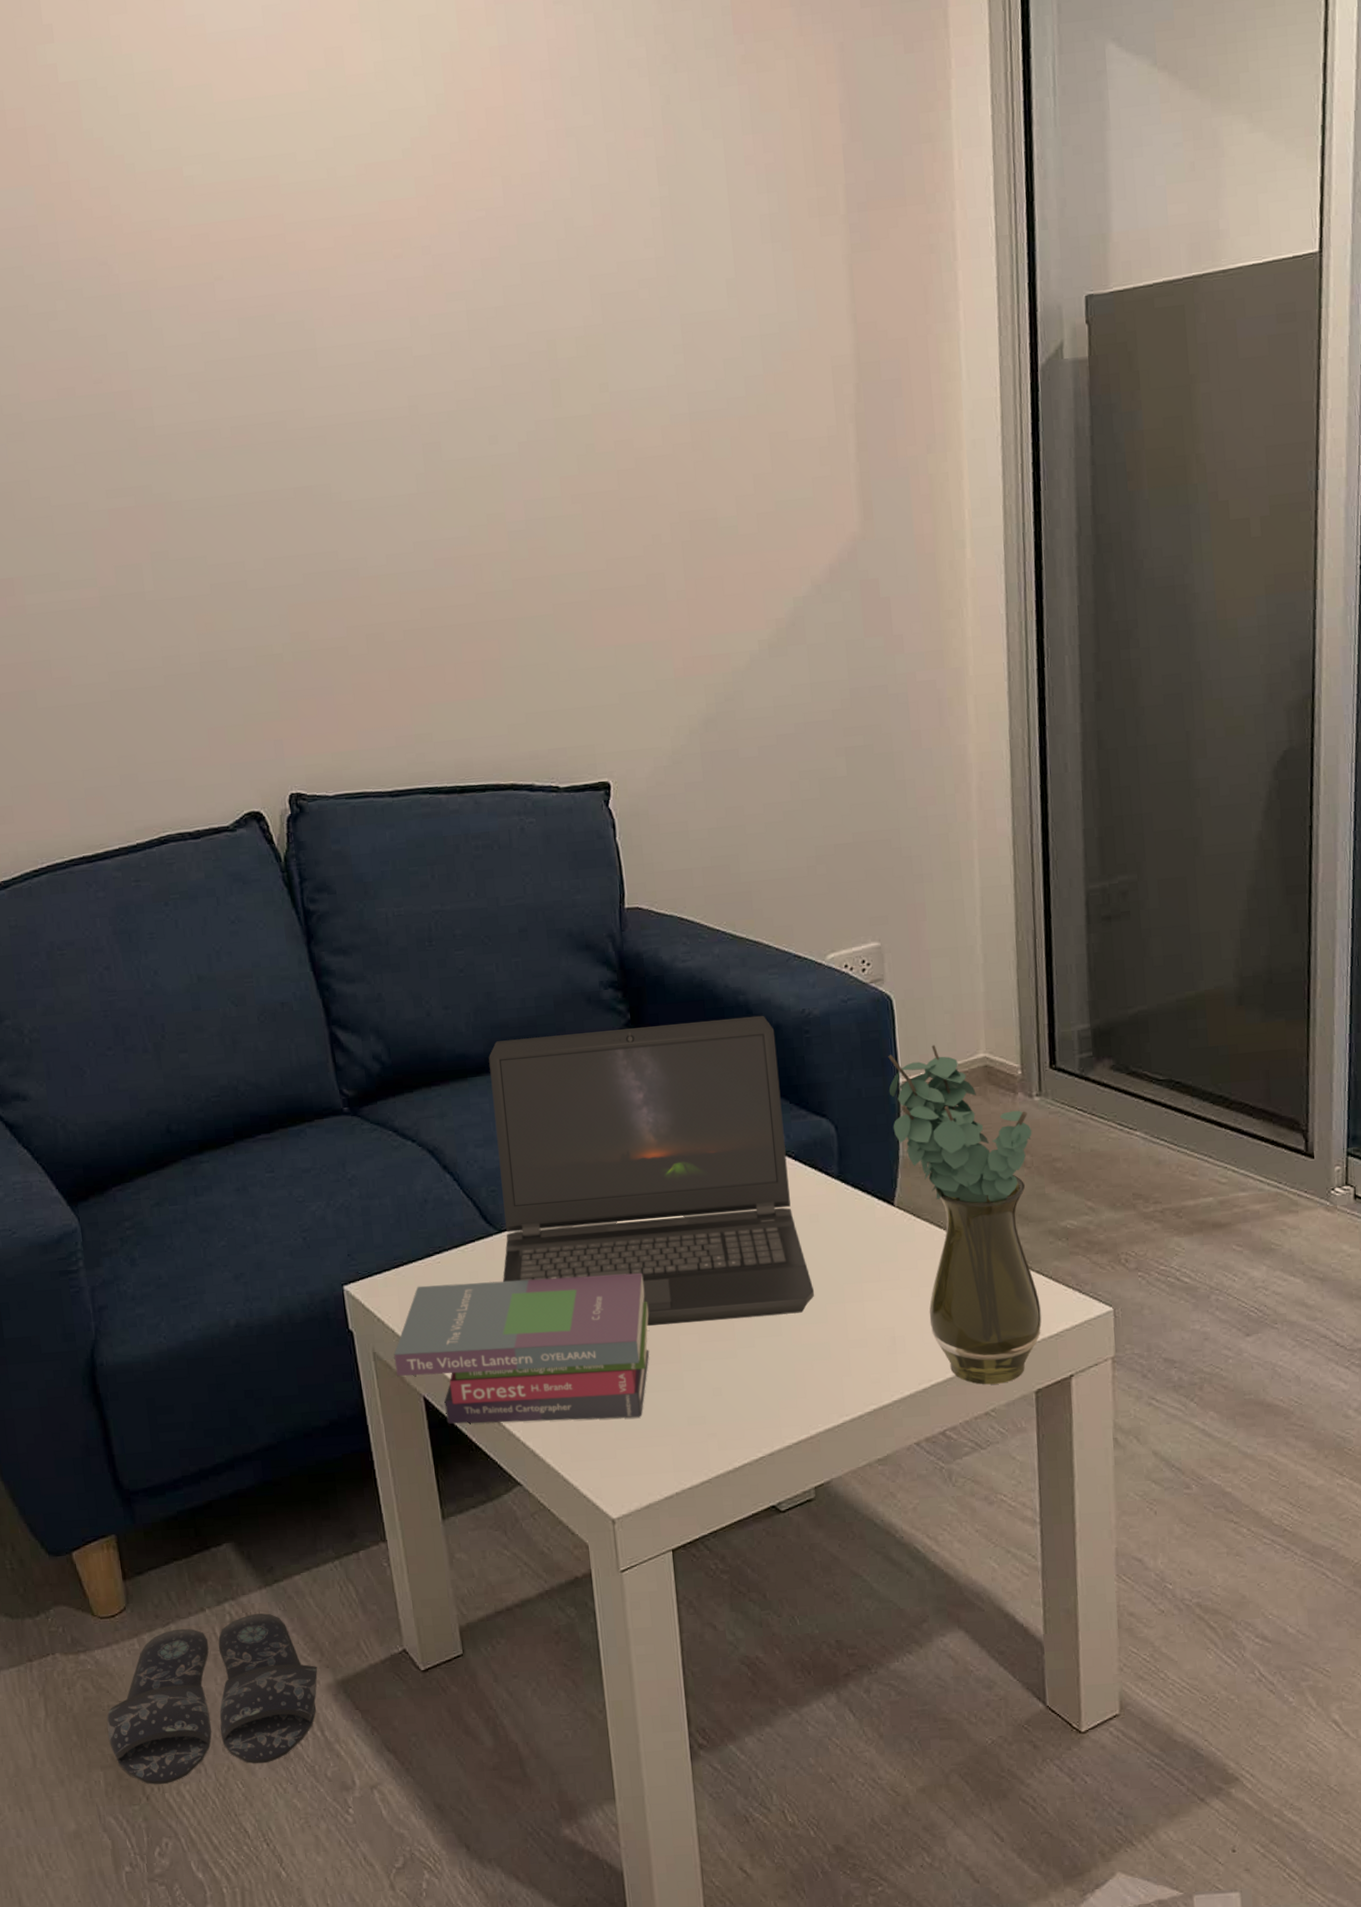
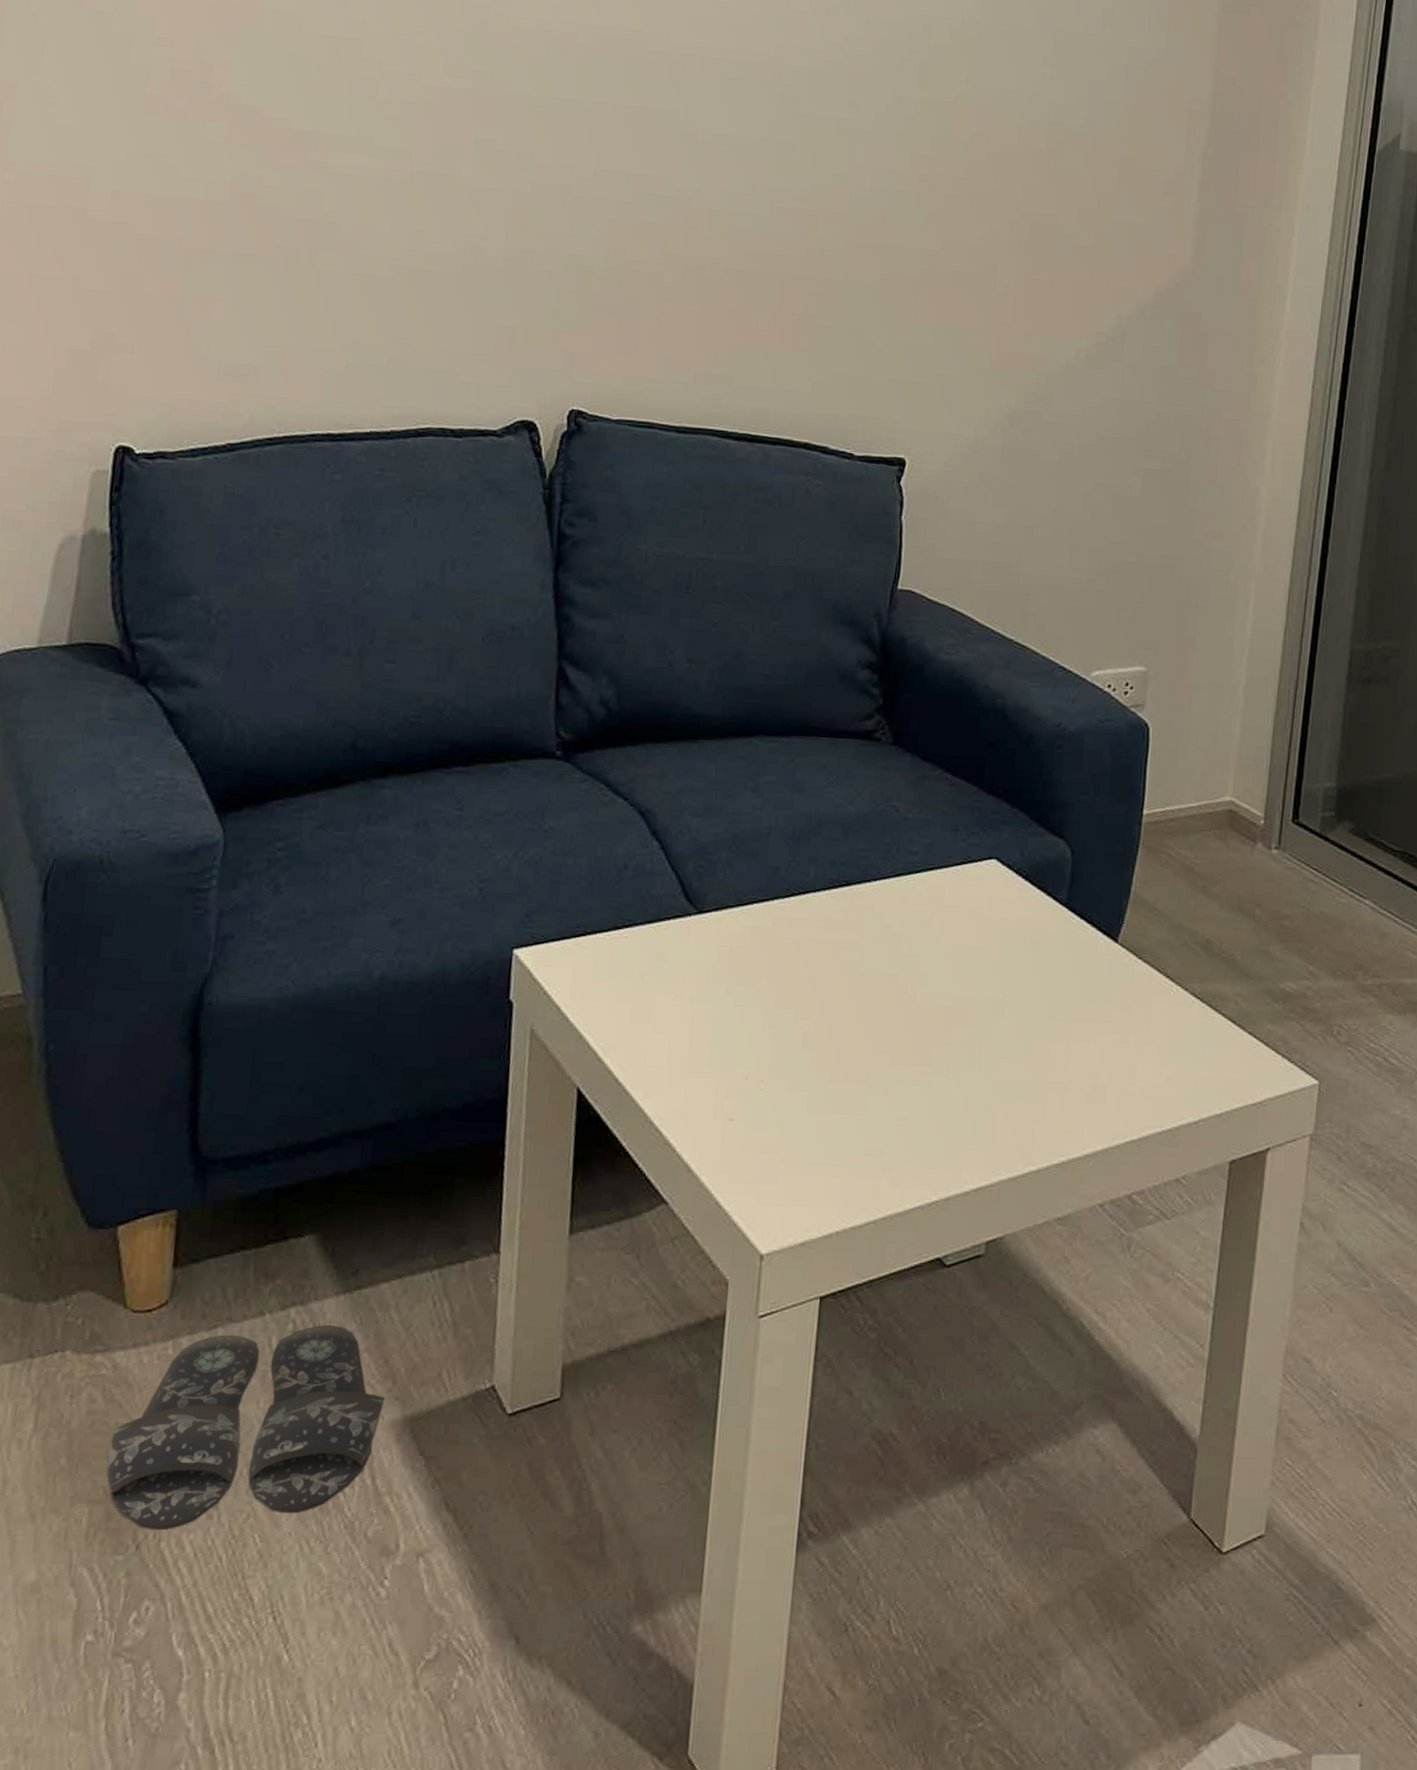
books: present [393,1272,650,1424] -> none [552,961,845,1141]
laptop computer: present [489,1015,814,1326] -> none [693,706,1027,1045]
vase: present [888,1045,1042,1385] -> none [1129,780,1266,1149]

